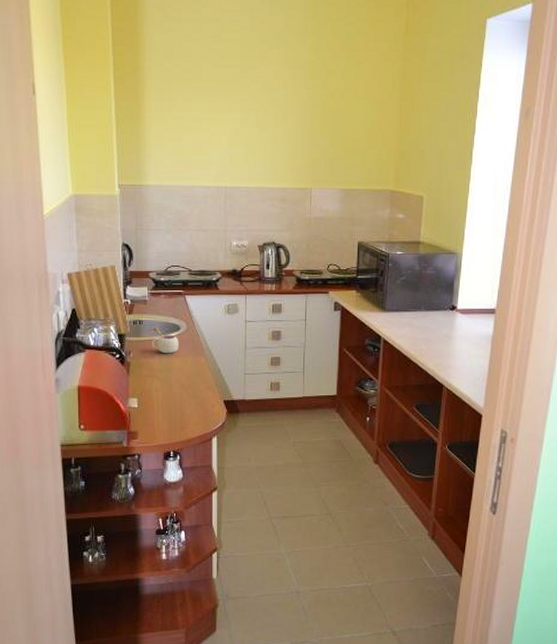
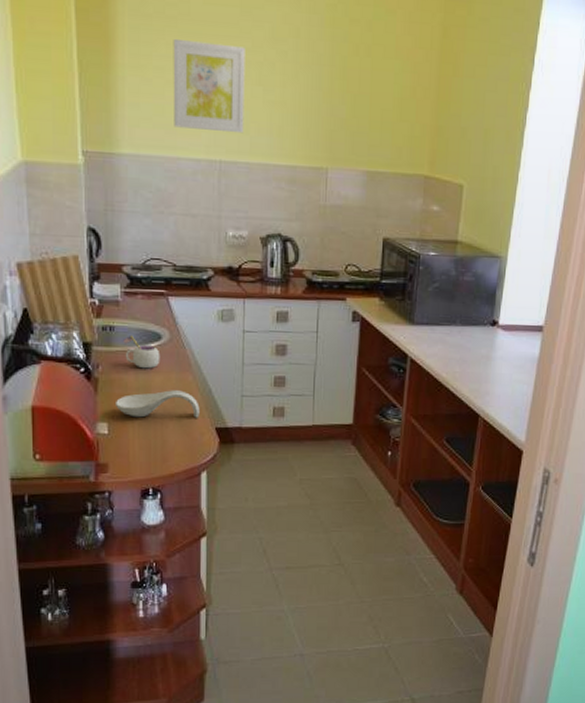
spoon rest: none [143,371,211,394] -> present [114,390,200,418]
wall art: none [188,94,245,165] -> present [173,38,245,134]

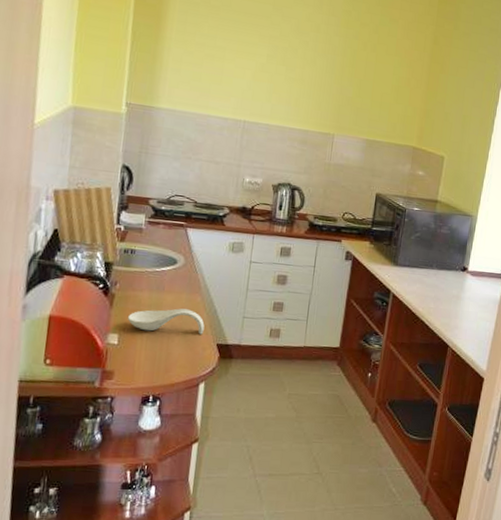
mug: present [123,335,161,369] -> none [142,258,174,289]
wall art: present [173,38,245,134] -> none [208,23,274,101]

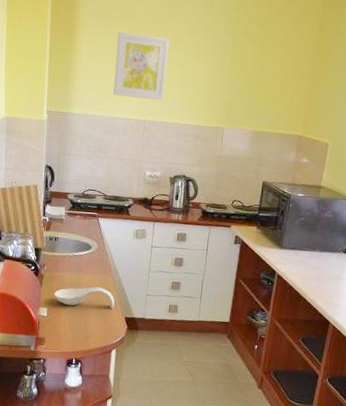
wall art: none [208,23,274,101] -> present [113,32,170,101]

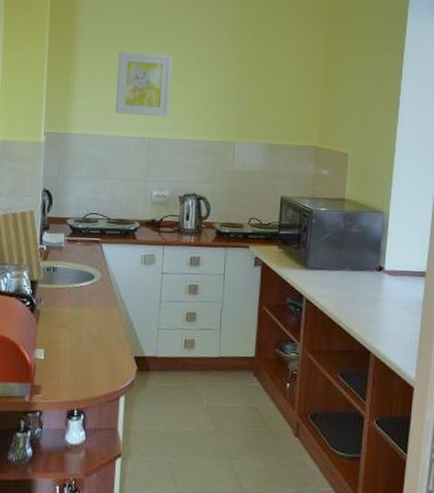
spoon rest: present [53,287,115,309] -> none [51,322,122,347]

